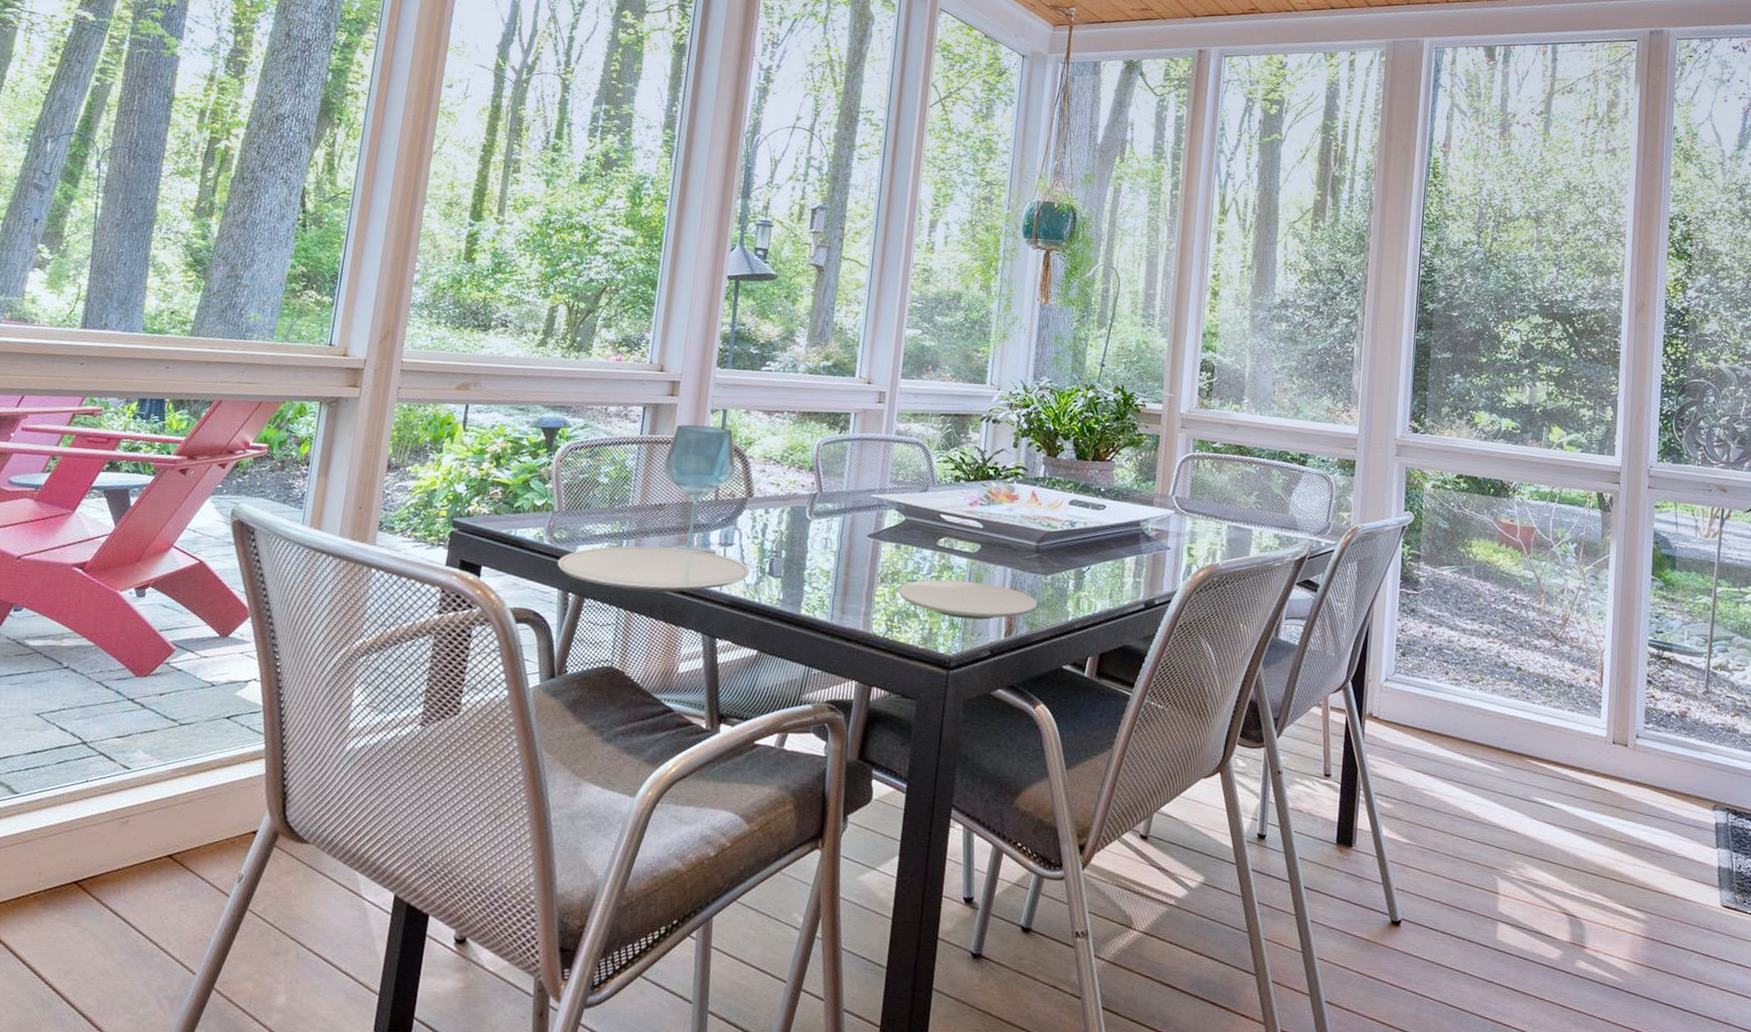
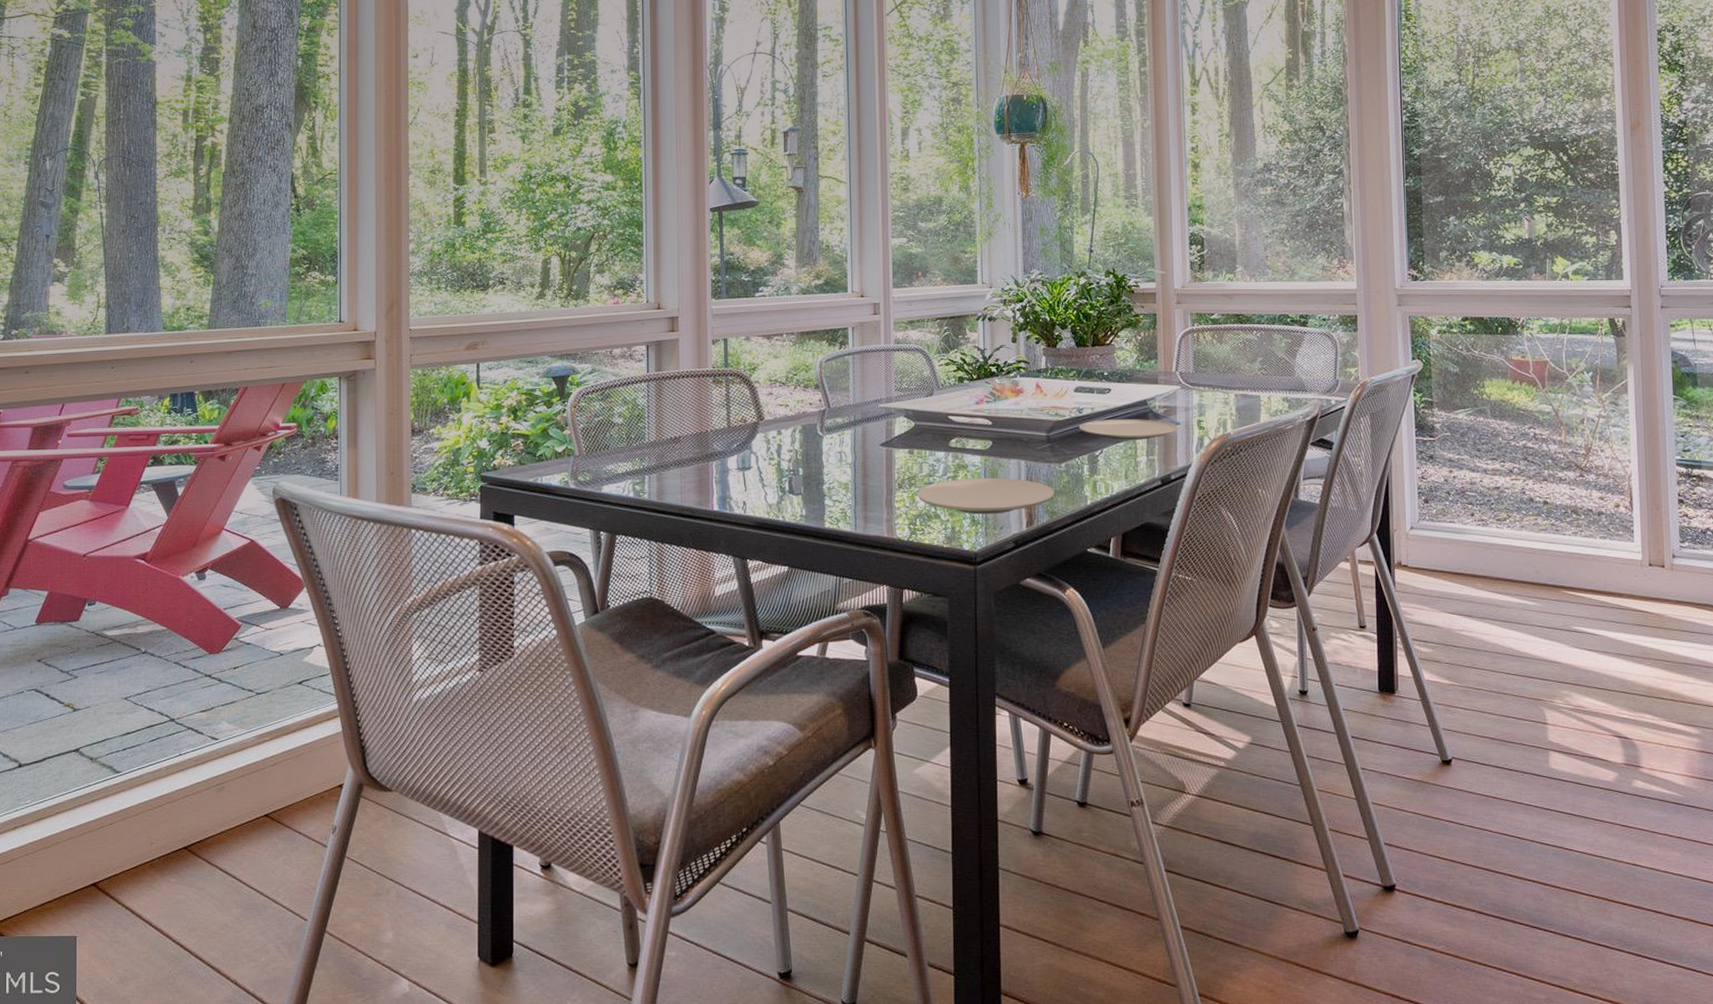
plate: present [557,546,751,593] -> none [586,477,771,523]
wine glass: present [662,424,736,555] -> none [673,356,743,480]
plate: none [1069,535,1169,561] -> present [1079,419,1179,440]

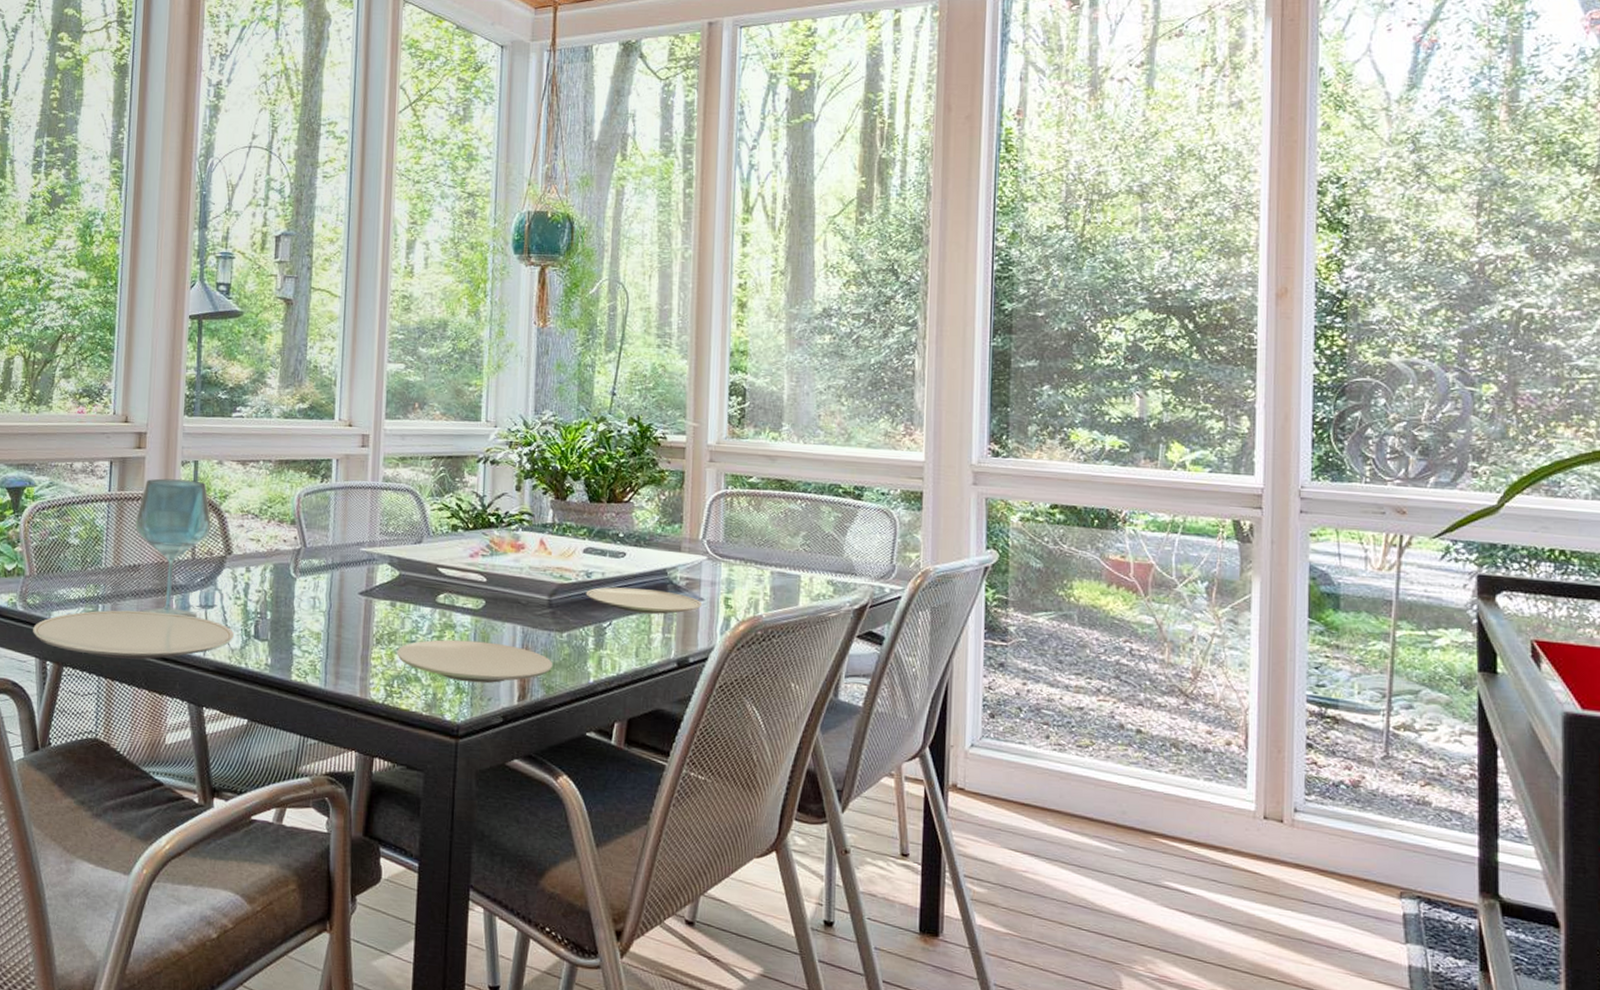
plate: none [586,477,771,523] -> present [33,610,235,660]
wine glass: none [673,356,743,480] -> present [135,478,211,618]

